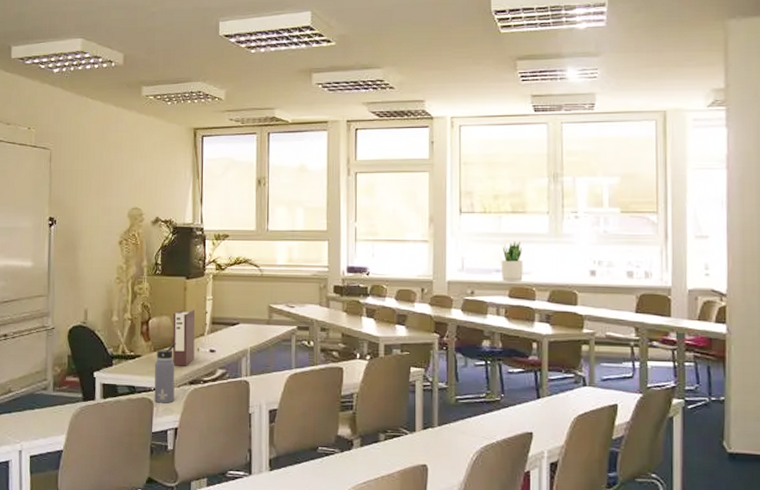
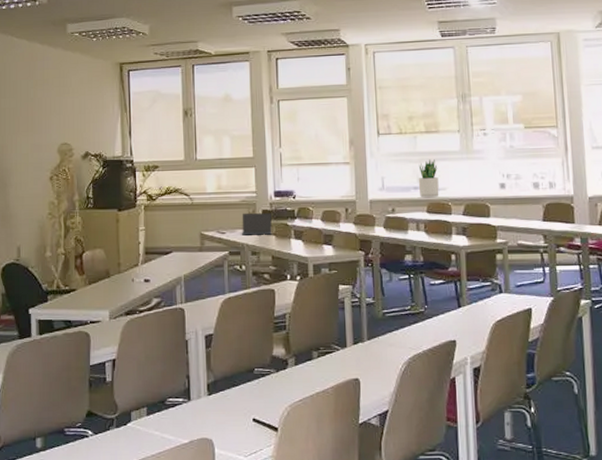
water bottle: present [154,343,177,404] -> none [89,275,112,336]
binder: present [172,309,196,366] -> none [107,241,129,298]
laptop: none [311,287,343,311] -> present [241,212,272,236]

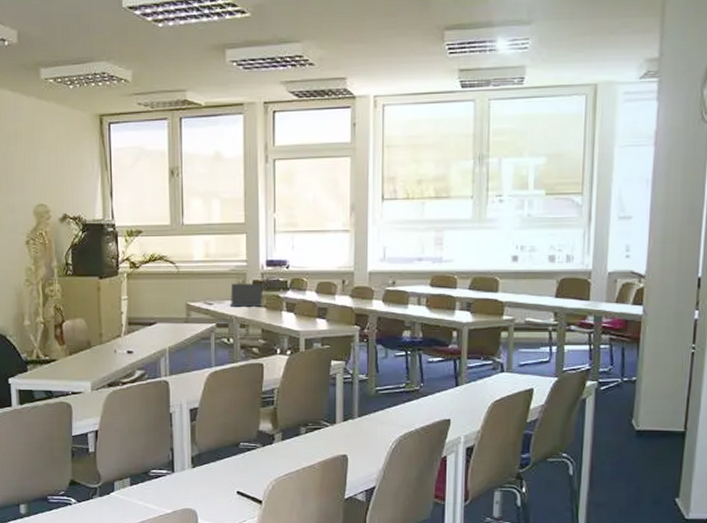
planter: present [418,159,439,198] -> none [423,228,446,270]

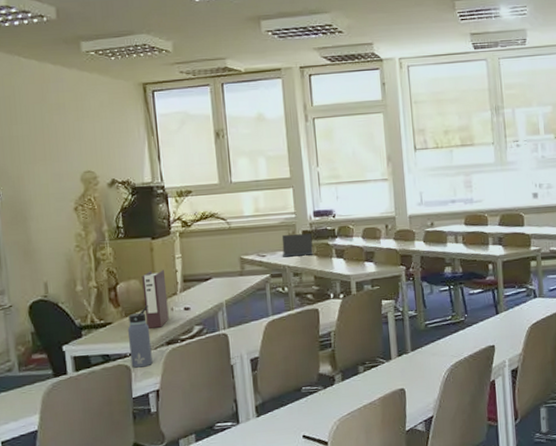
water bottle: none [70,345,93,407] -> present [127,305,153,368]
binder: none [87,310,112,369] -> present [142,270,169,329]

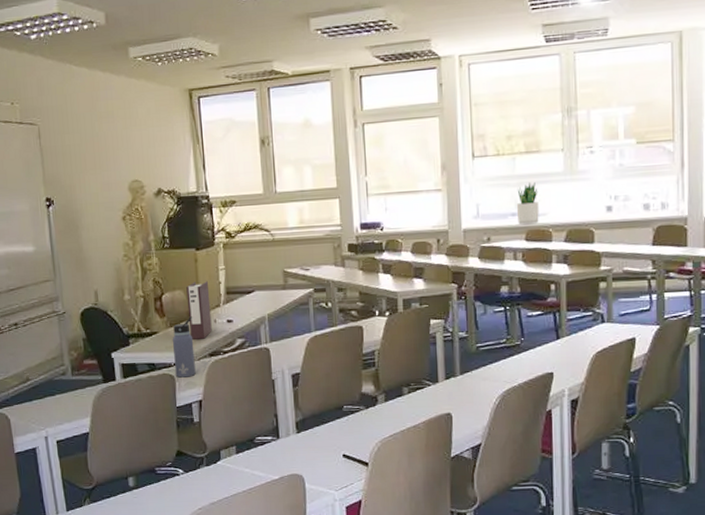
laptop: present [281,233,313,257] -> none [326,247,359,271]
planter: none [455,172,476,211] -> present [516,182,539,225]

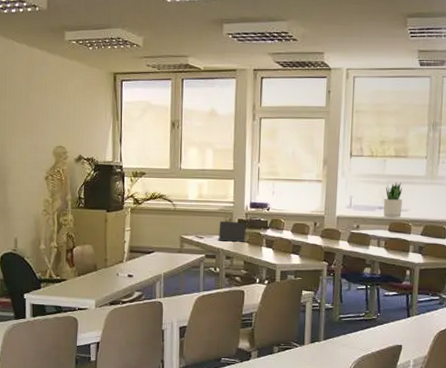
water bottle: present [172,316,196,378] -> none [78,268,99,321]
binder: present [186,281,212,339] -> none [94,239,115,289]
laptop: none [326,247,359,271] -> present [217,220,246,242]

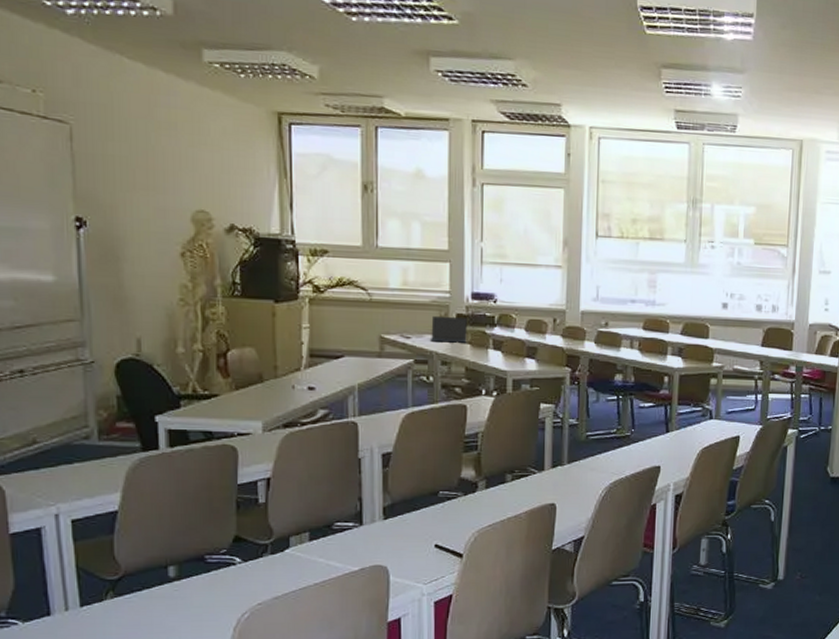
planter: present [383,182,403,218] -> none [636,270,659,313]

